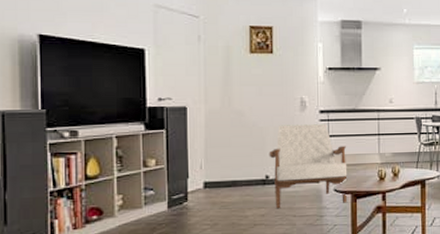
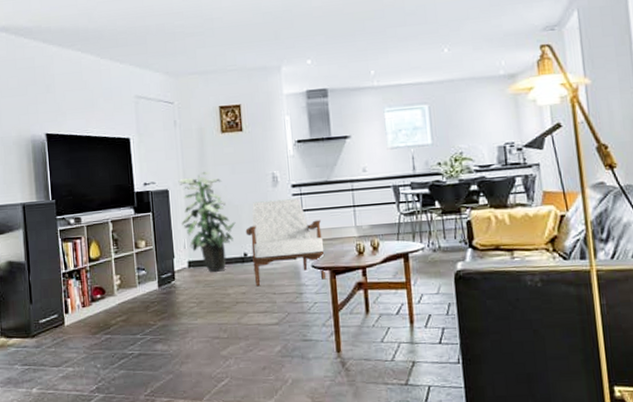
indoor plant: none [198,90,259,193] -> present [178,171,236,271]

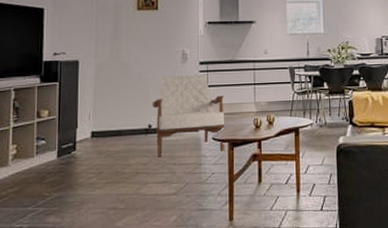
indoor plant: present [178,171,236,271] -> none [88,44,143,142]

